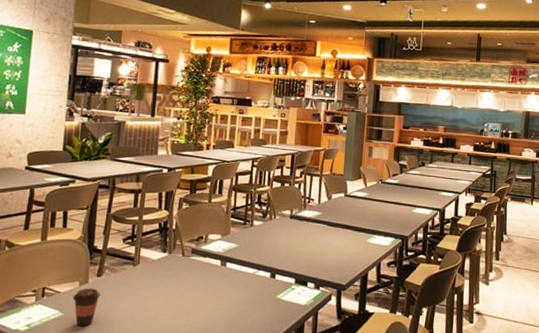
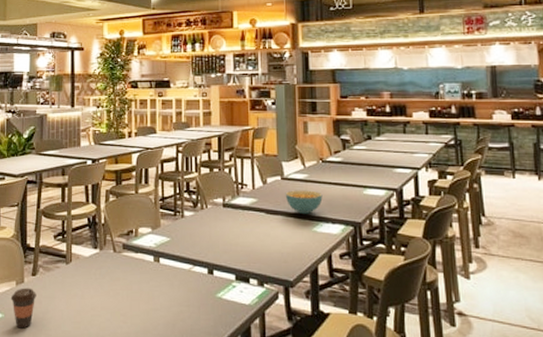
cereal bowl: none [346,206,379,227] -> present [285,190,323,214]

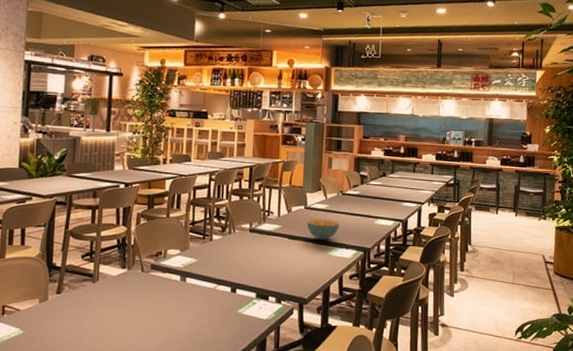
coffee cup: present [10,288,37,329] -> none [32,305,60,344]

